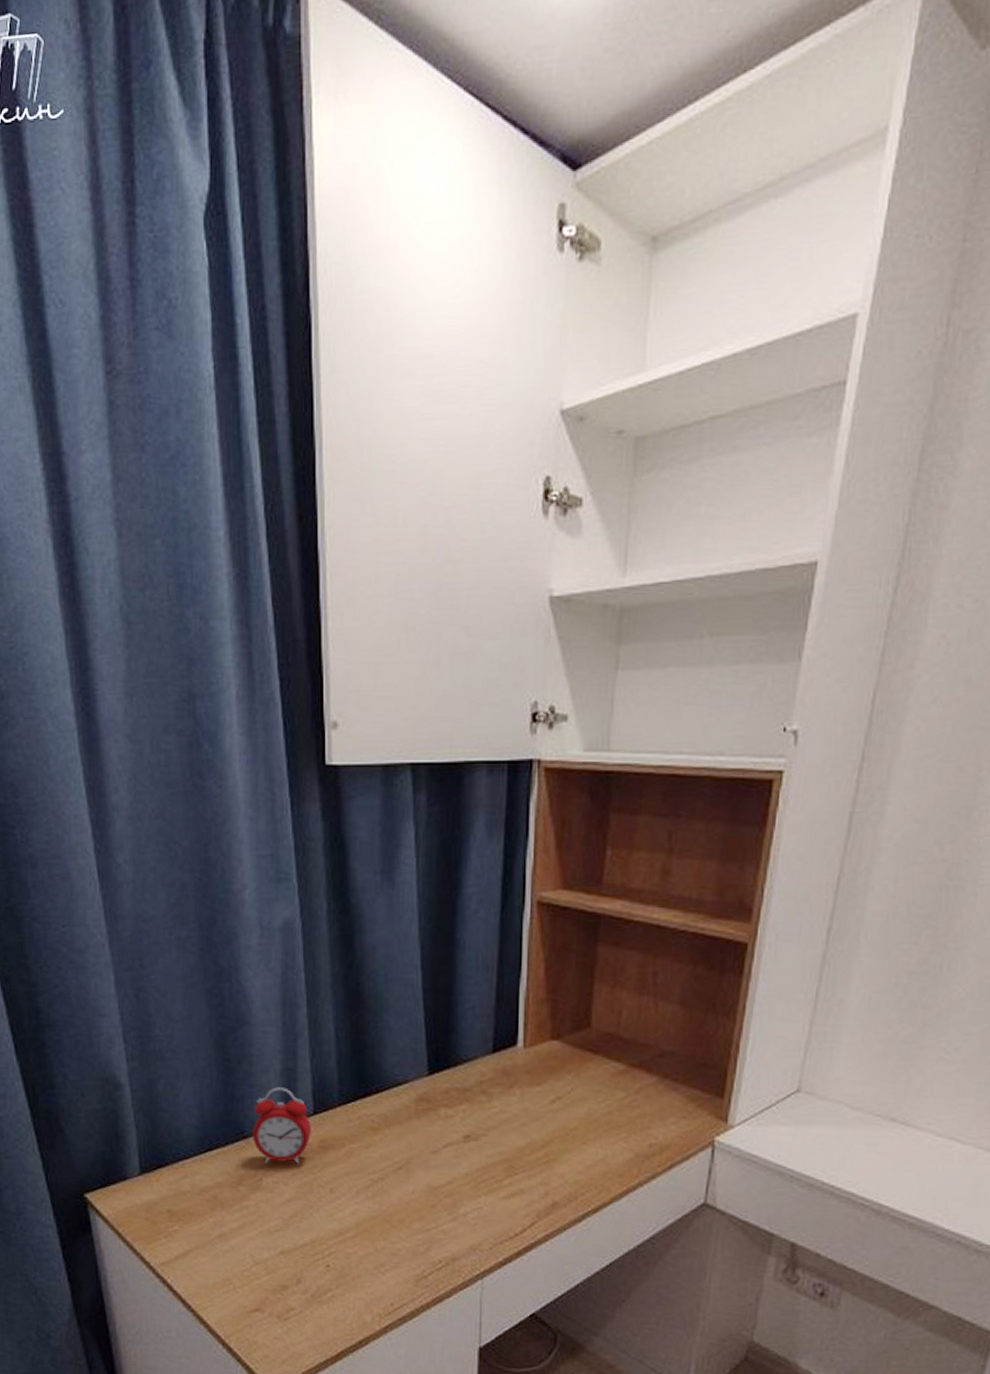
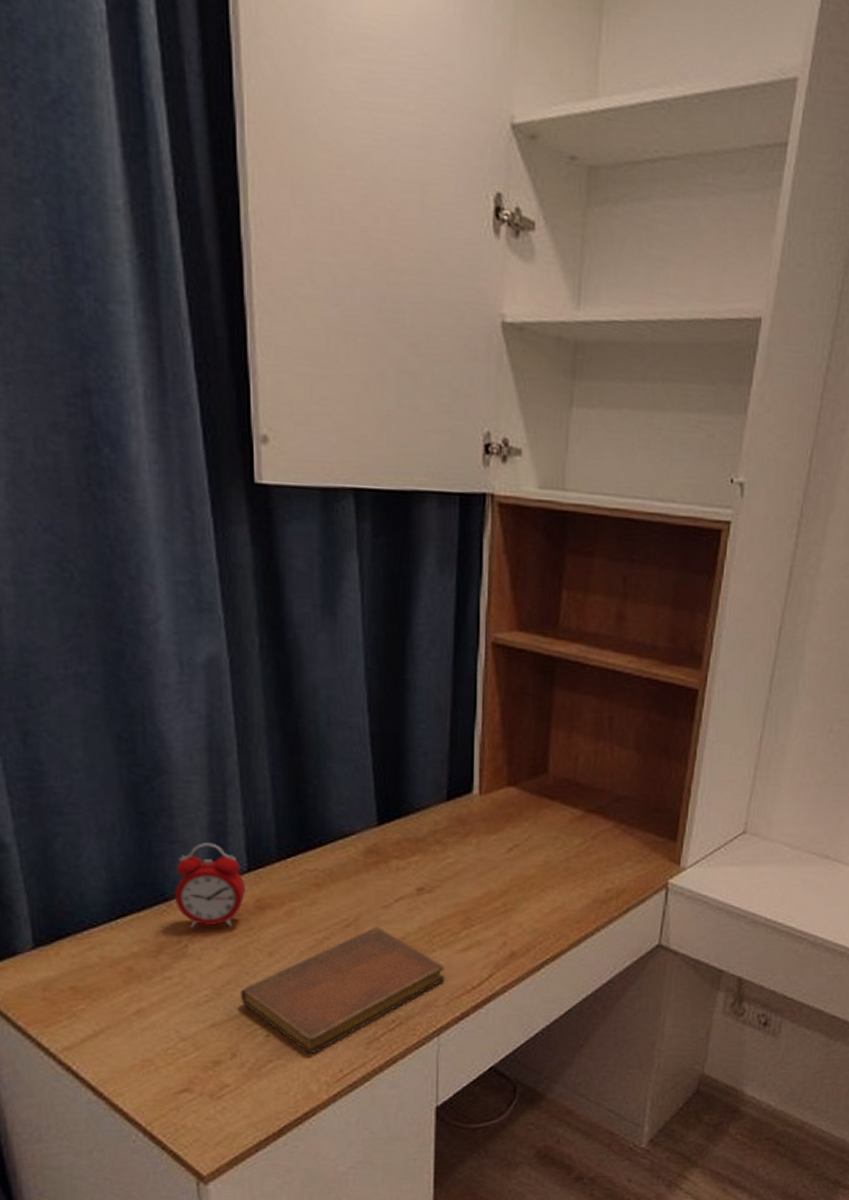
notebook: none [305,1170,489,1286] -> present [240,926,445,1053]

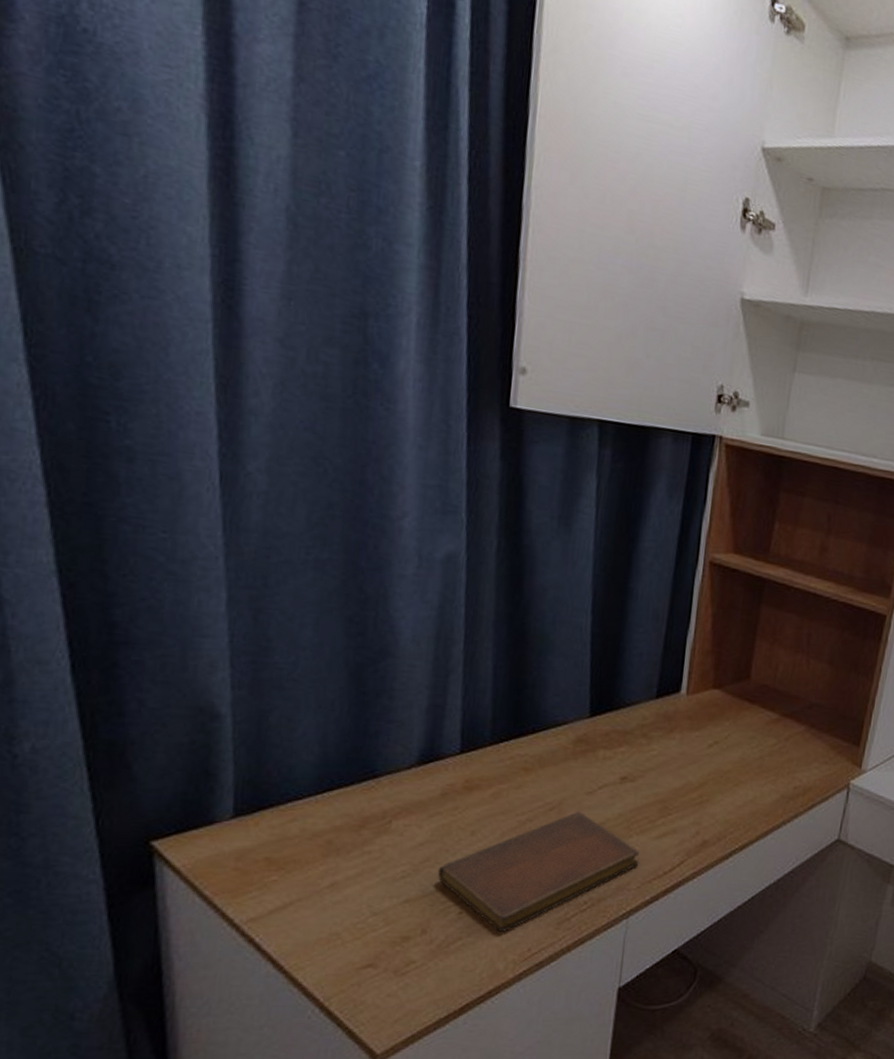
alarm clock: present [175,843,245,928] -> none [385,724,456,806]

